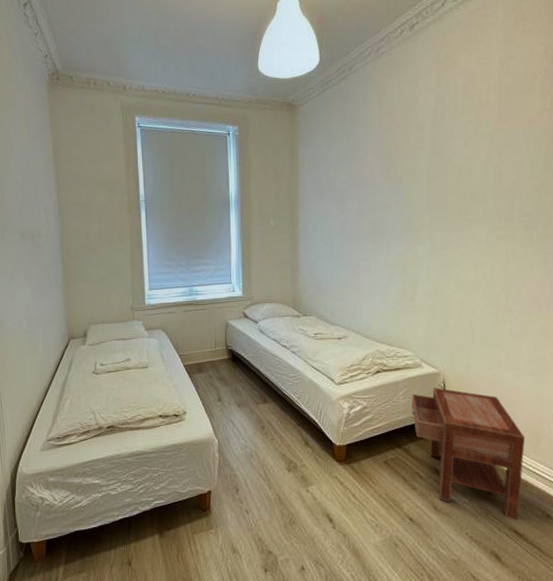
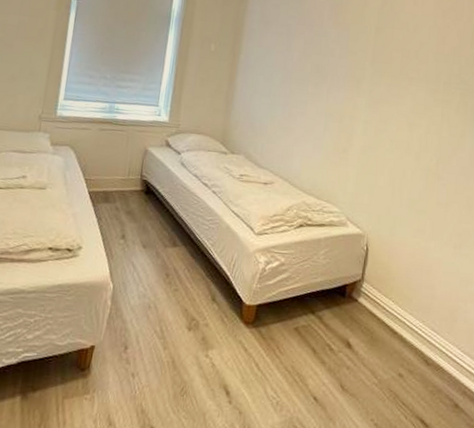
nightstand: present [411,387,526,520] -> none [330,250,442,408]

